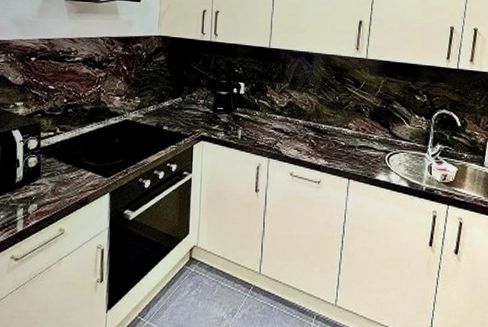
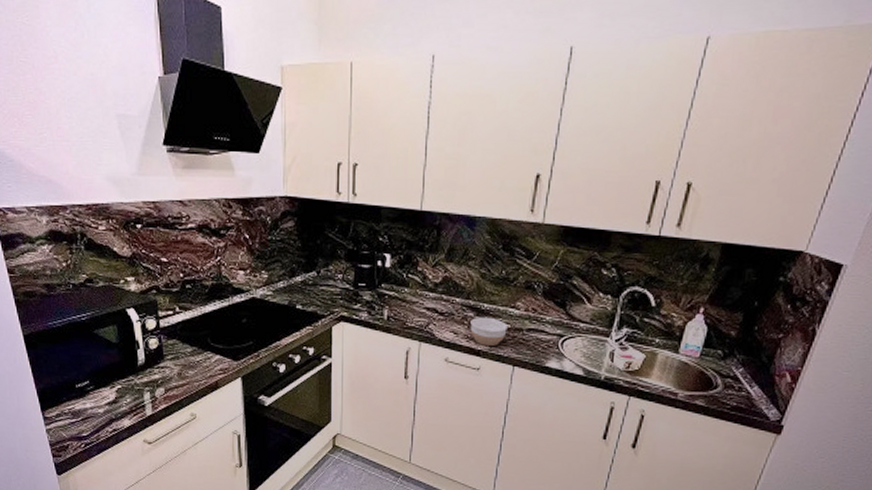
bowl: none [311,135,342,161] -> present [470,316,507,346]

